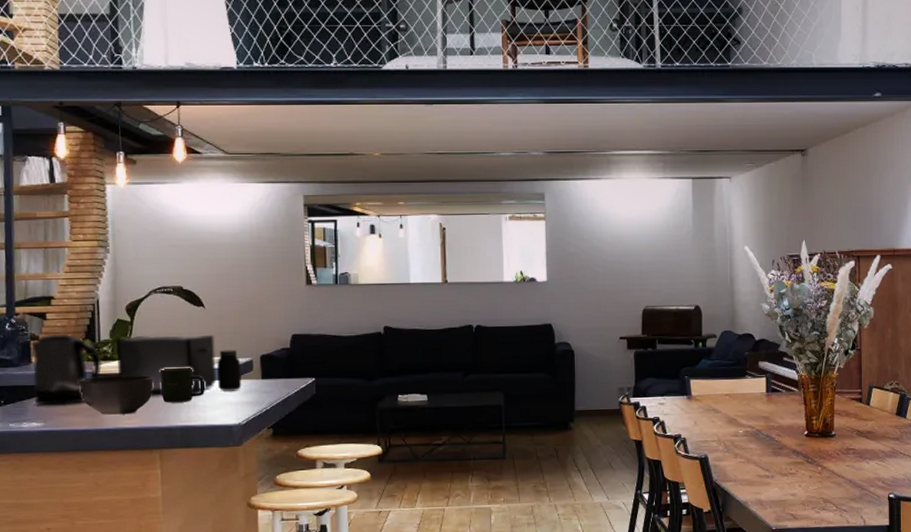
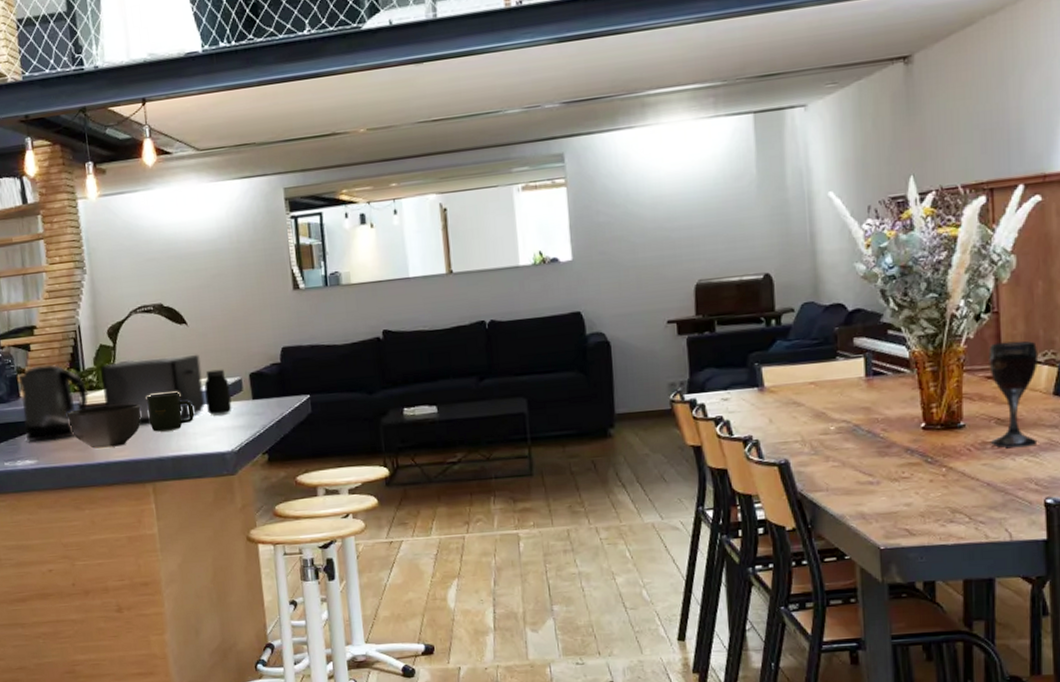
cup: none [852,372,886,454] -> present [988,340,1038,448]

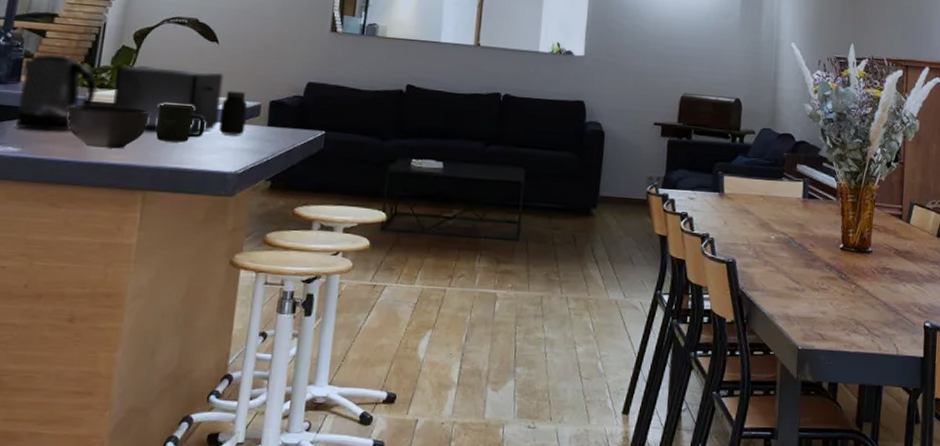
cup: present [988,340,1038,448] -> none [889,187,928,277]

